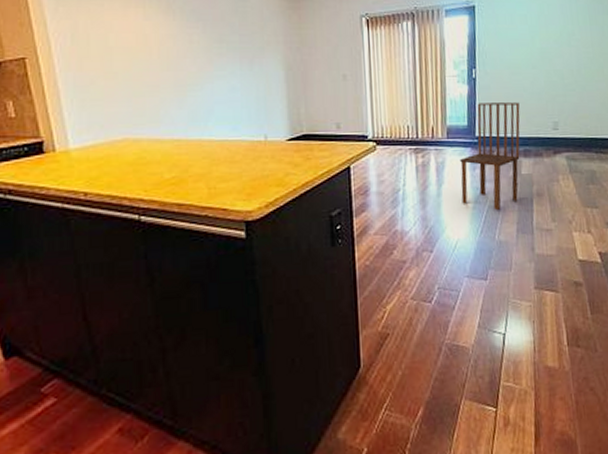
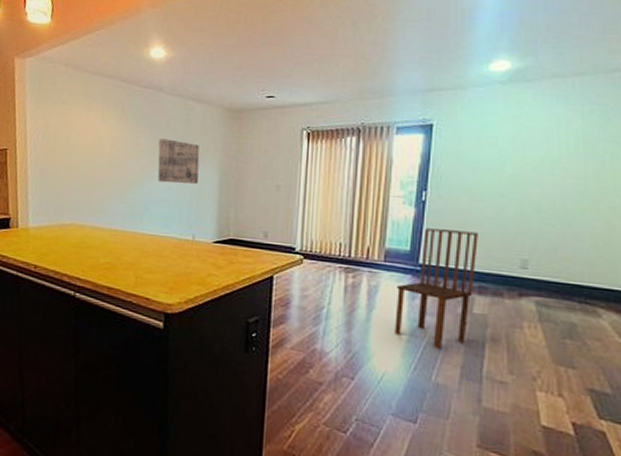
wall art: none [214,34,264,82] -> present [157,138,200,184]

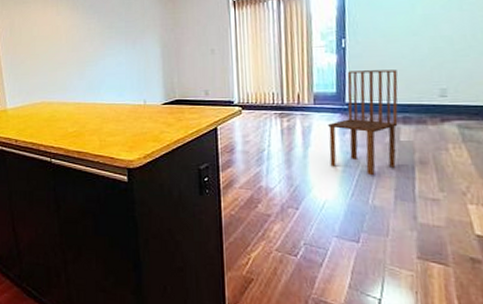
wall art: present [157,138,200,184] -> none [106,22,144,59]

